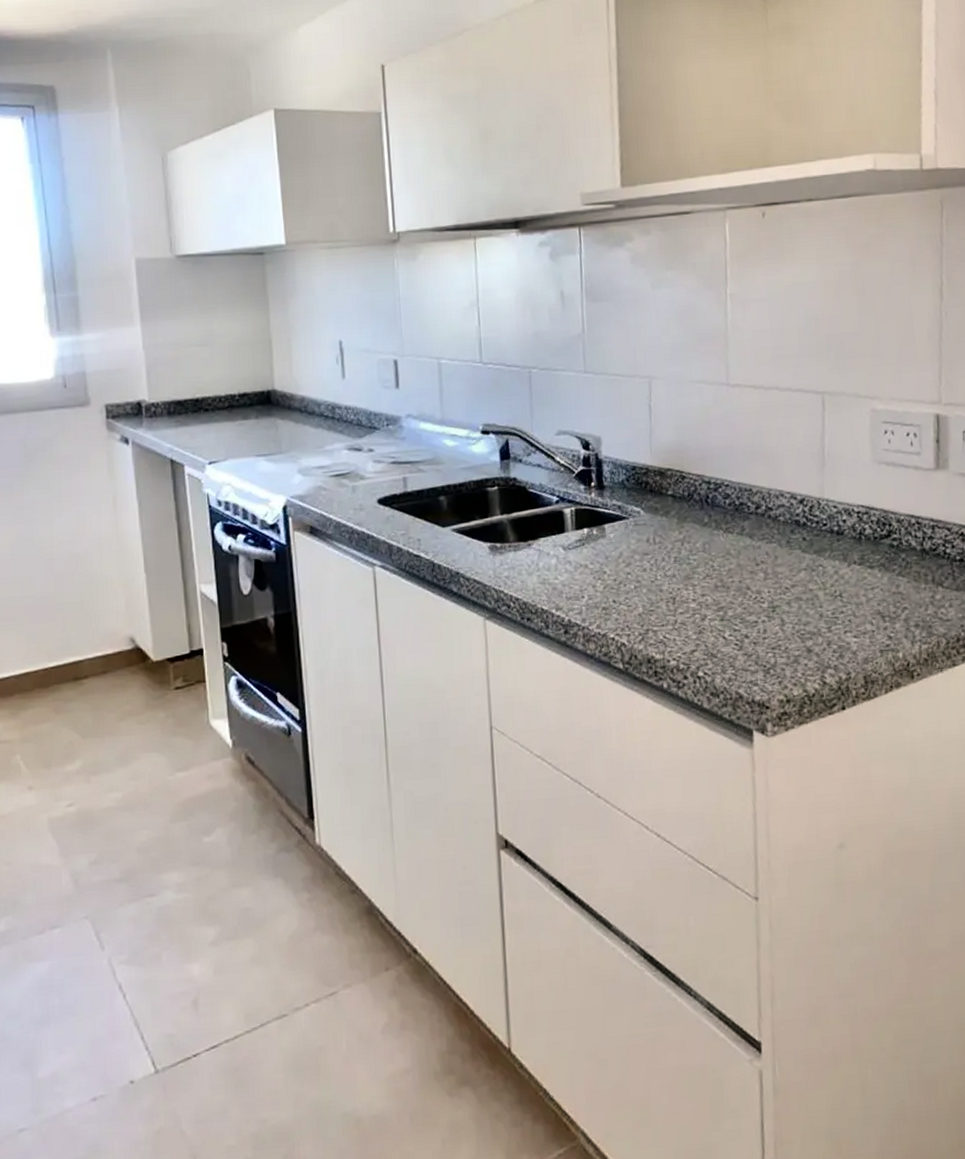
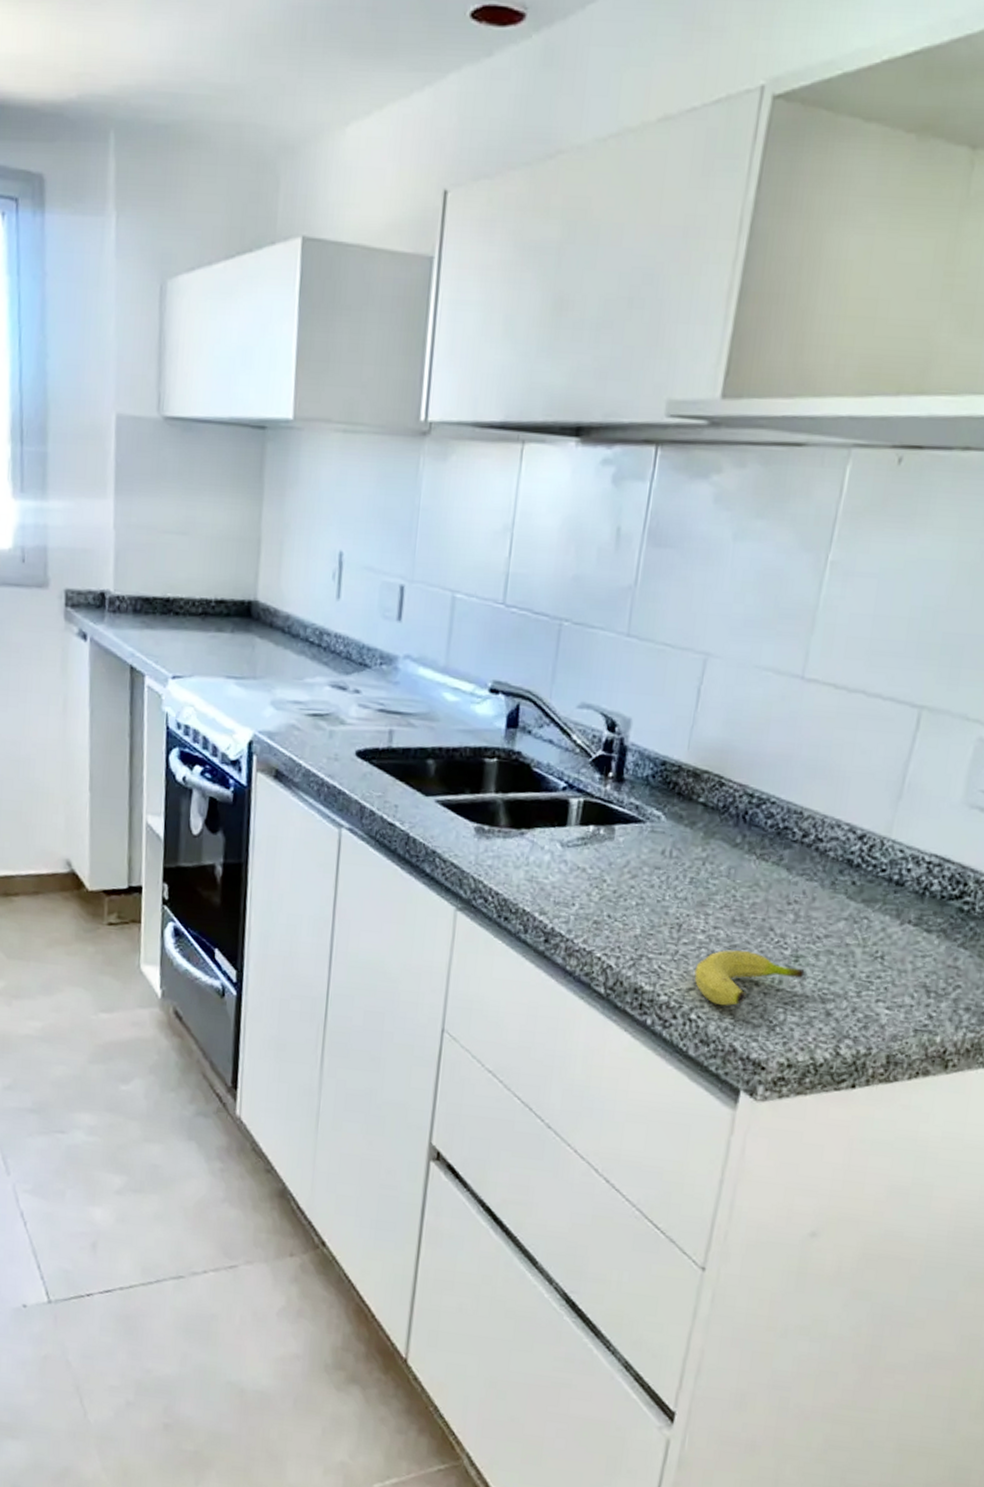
fruit: none [694,610,783,660] -> present [694,950,805,1006]

